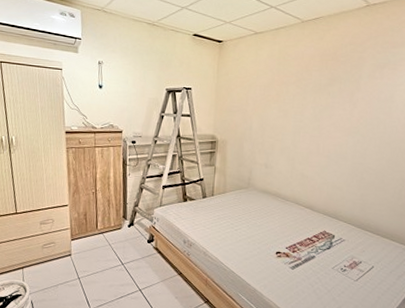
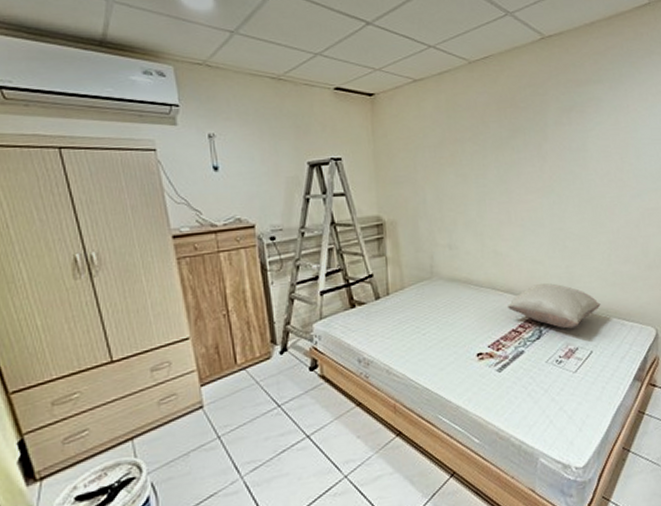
pillow: none [306,205,387,245] -> present [507,283,601,329]

